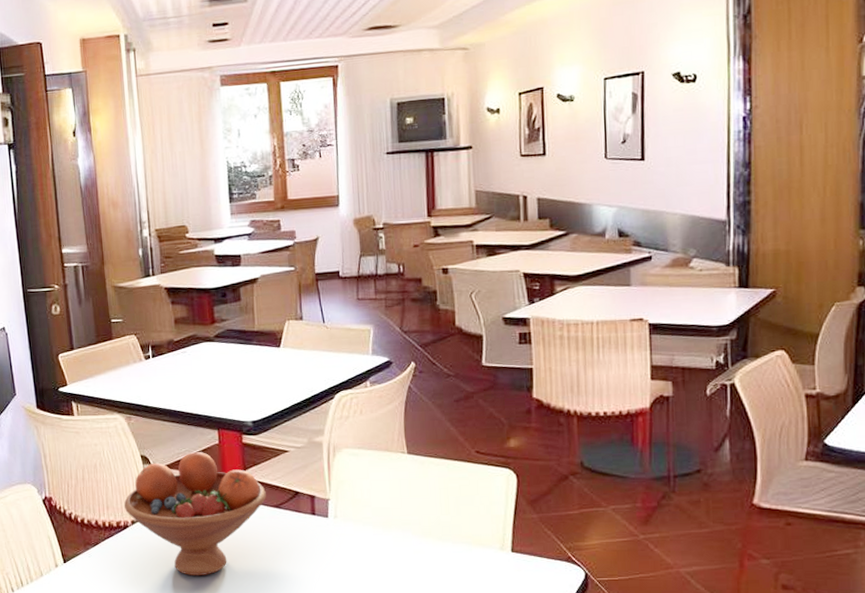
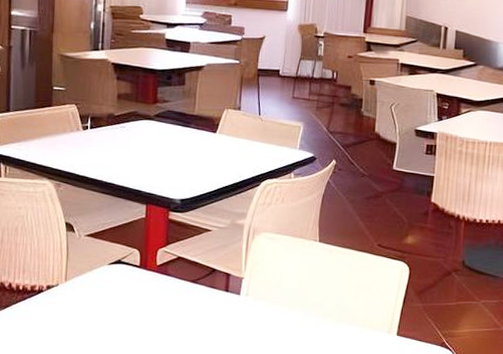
fruit bowl: present [124,452,266,576] -> none [41,224,185,344]

